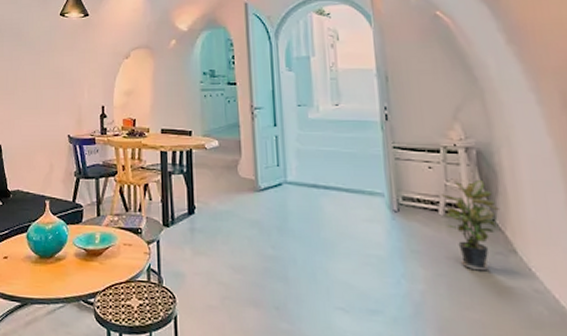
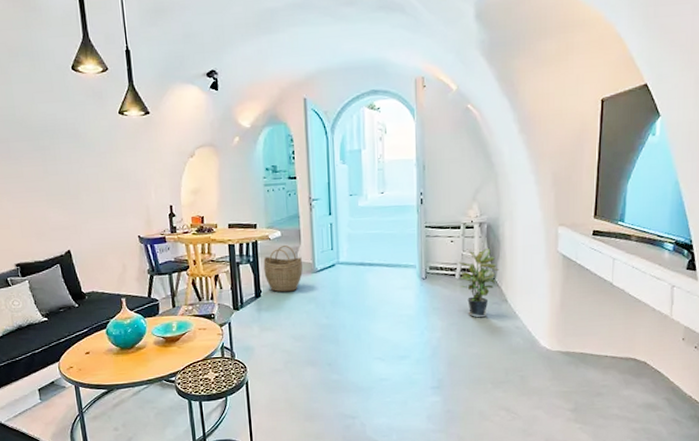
woven basket: none [198,157,243,212] -> present [263,245,303,293]

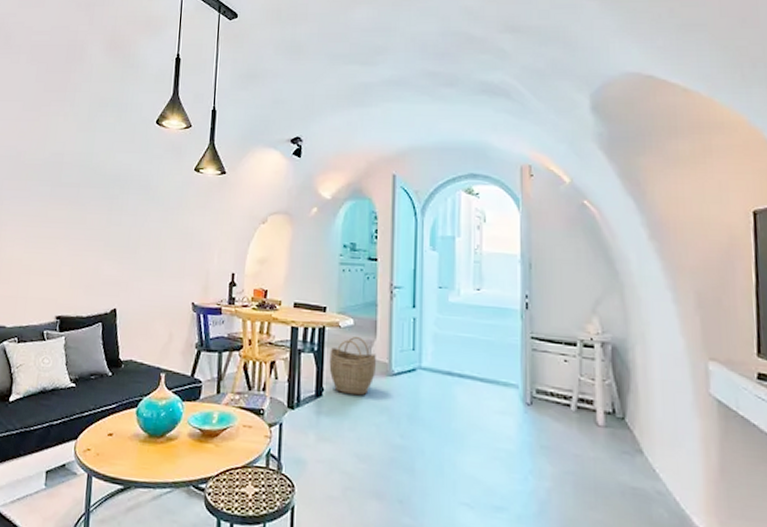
potted plant: present [458,249,500,318] -> none [574,377,631,471]

